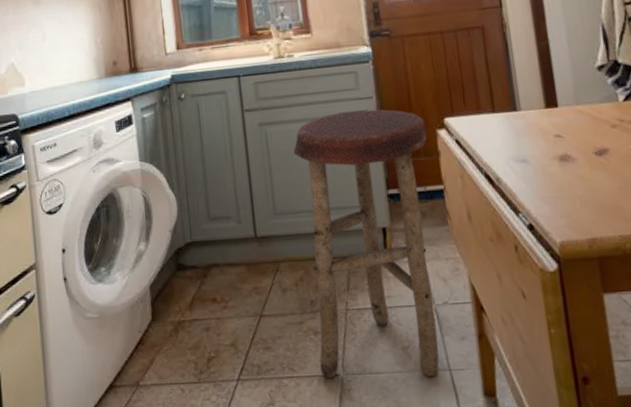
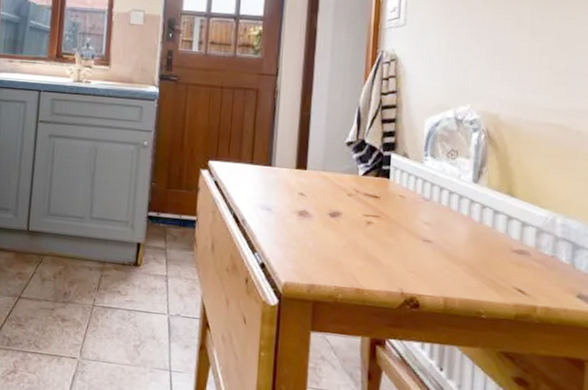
stool: present [293,109,439,378] -> none [61,138,192,373]

